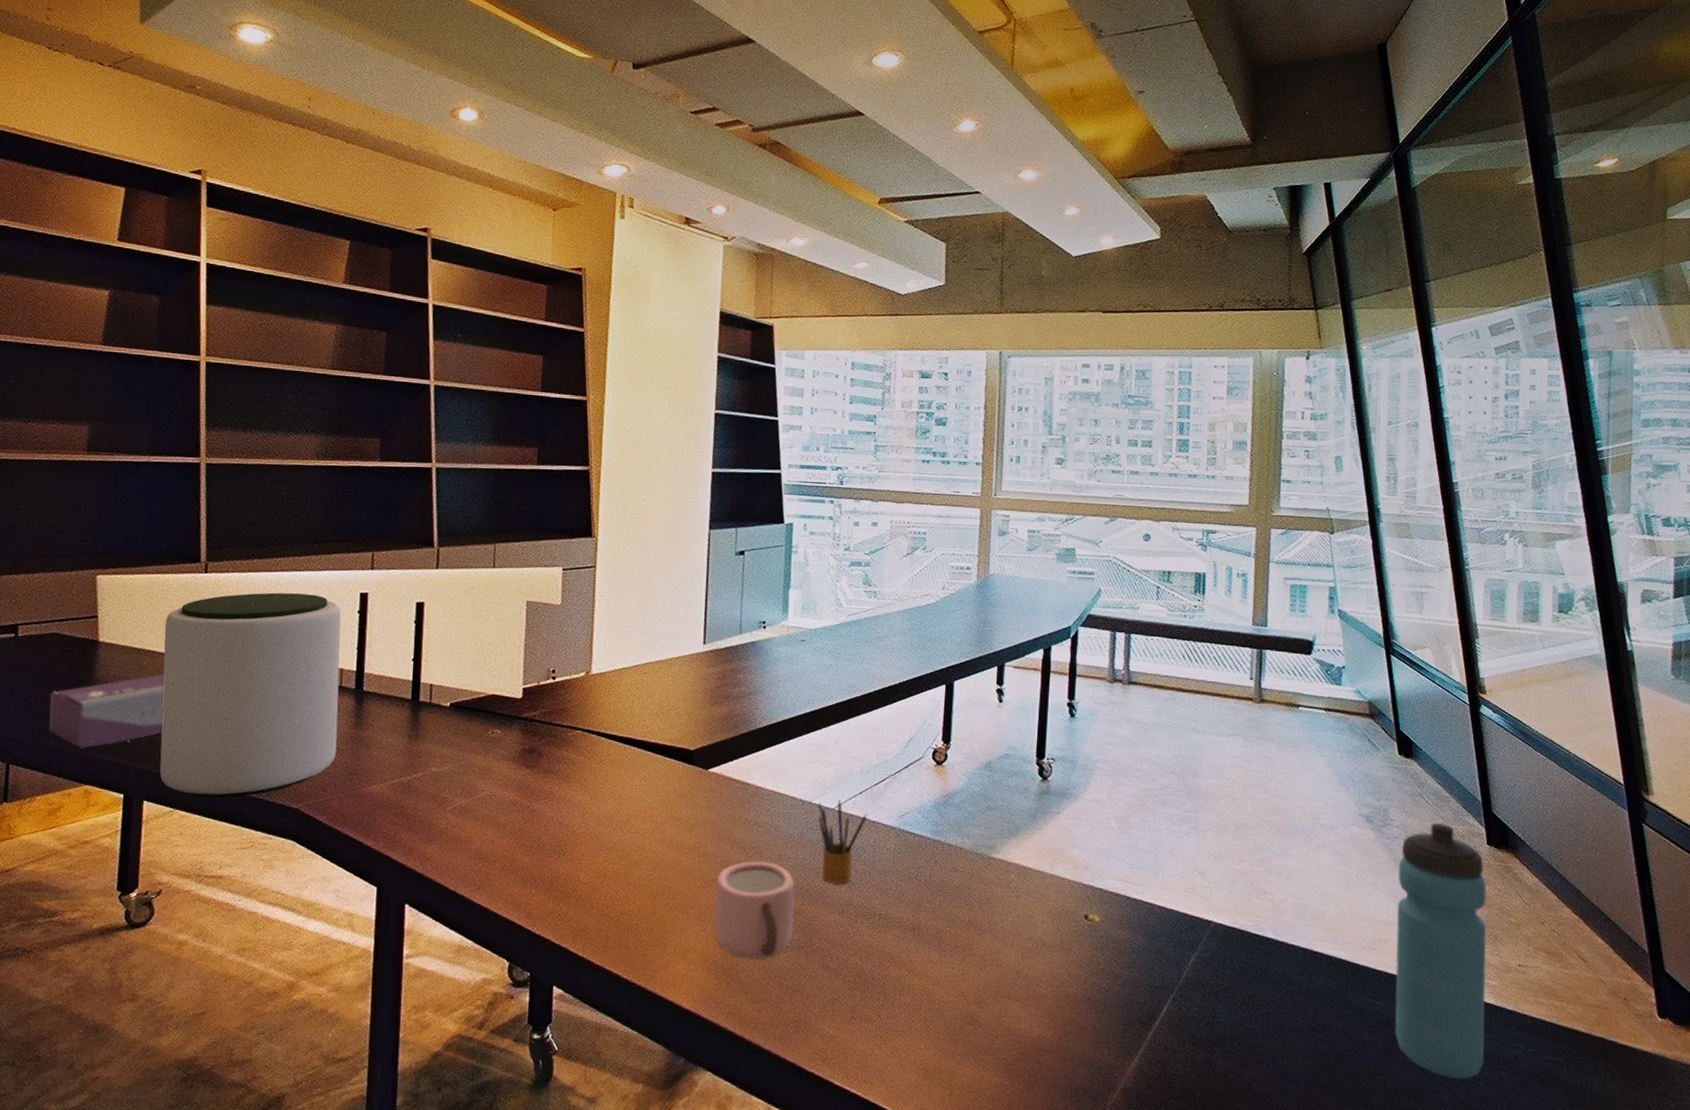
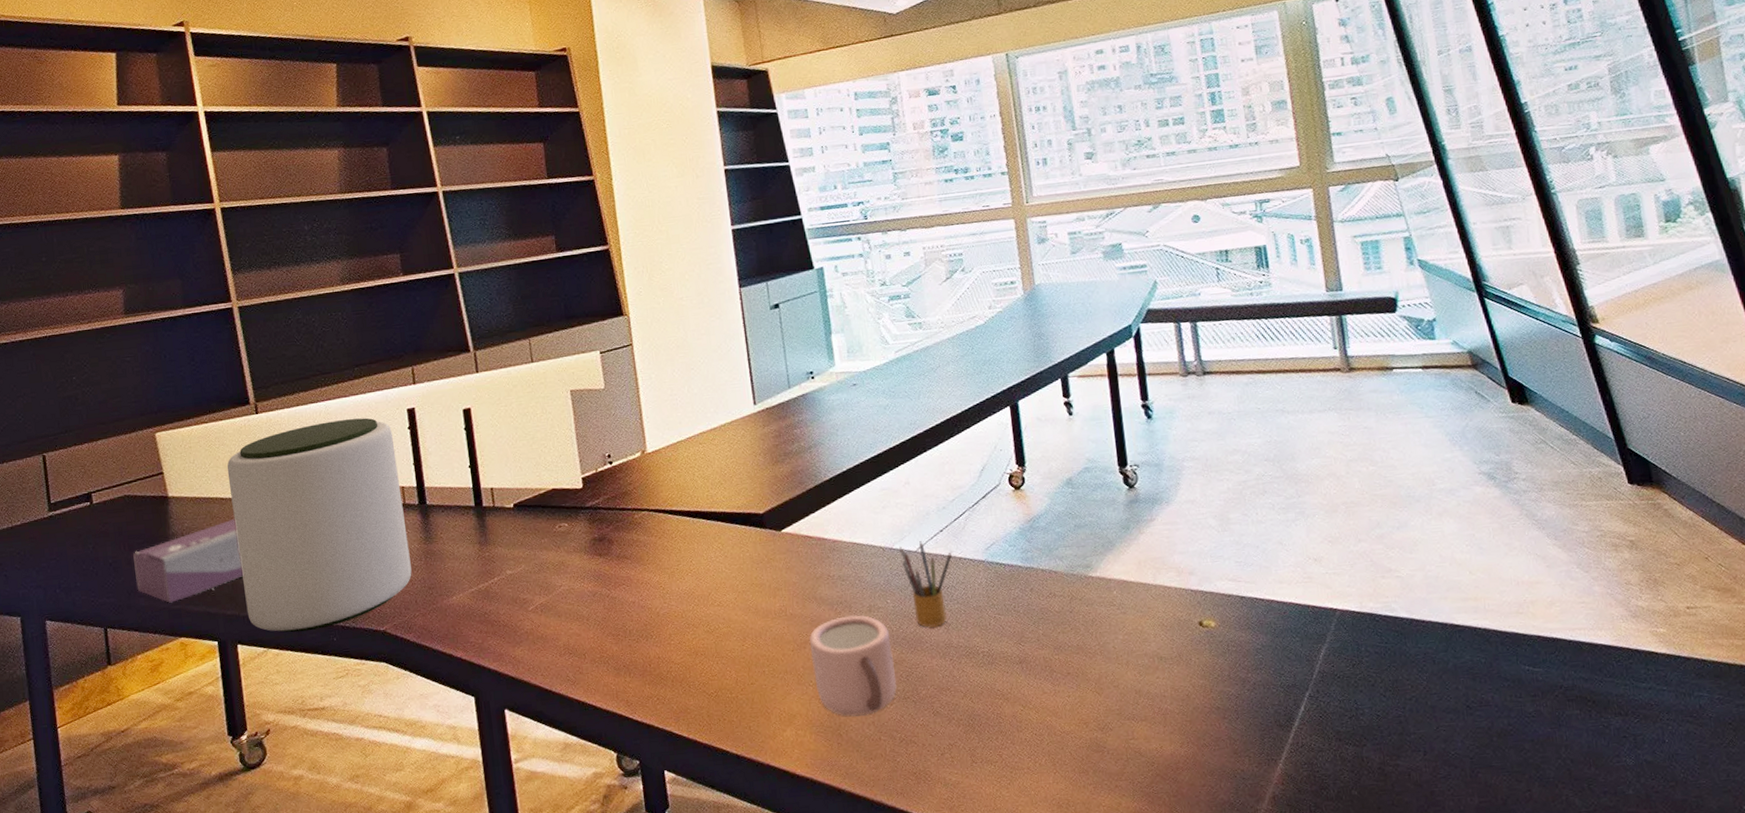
water bottle: present [1394,822,1487,1079] -> none [1533,468,1666,739]

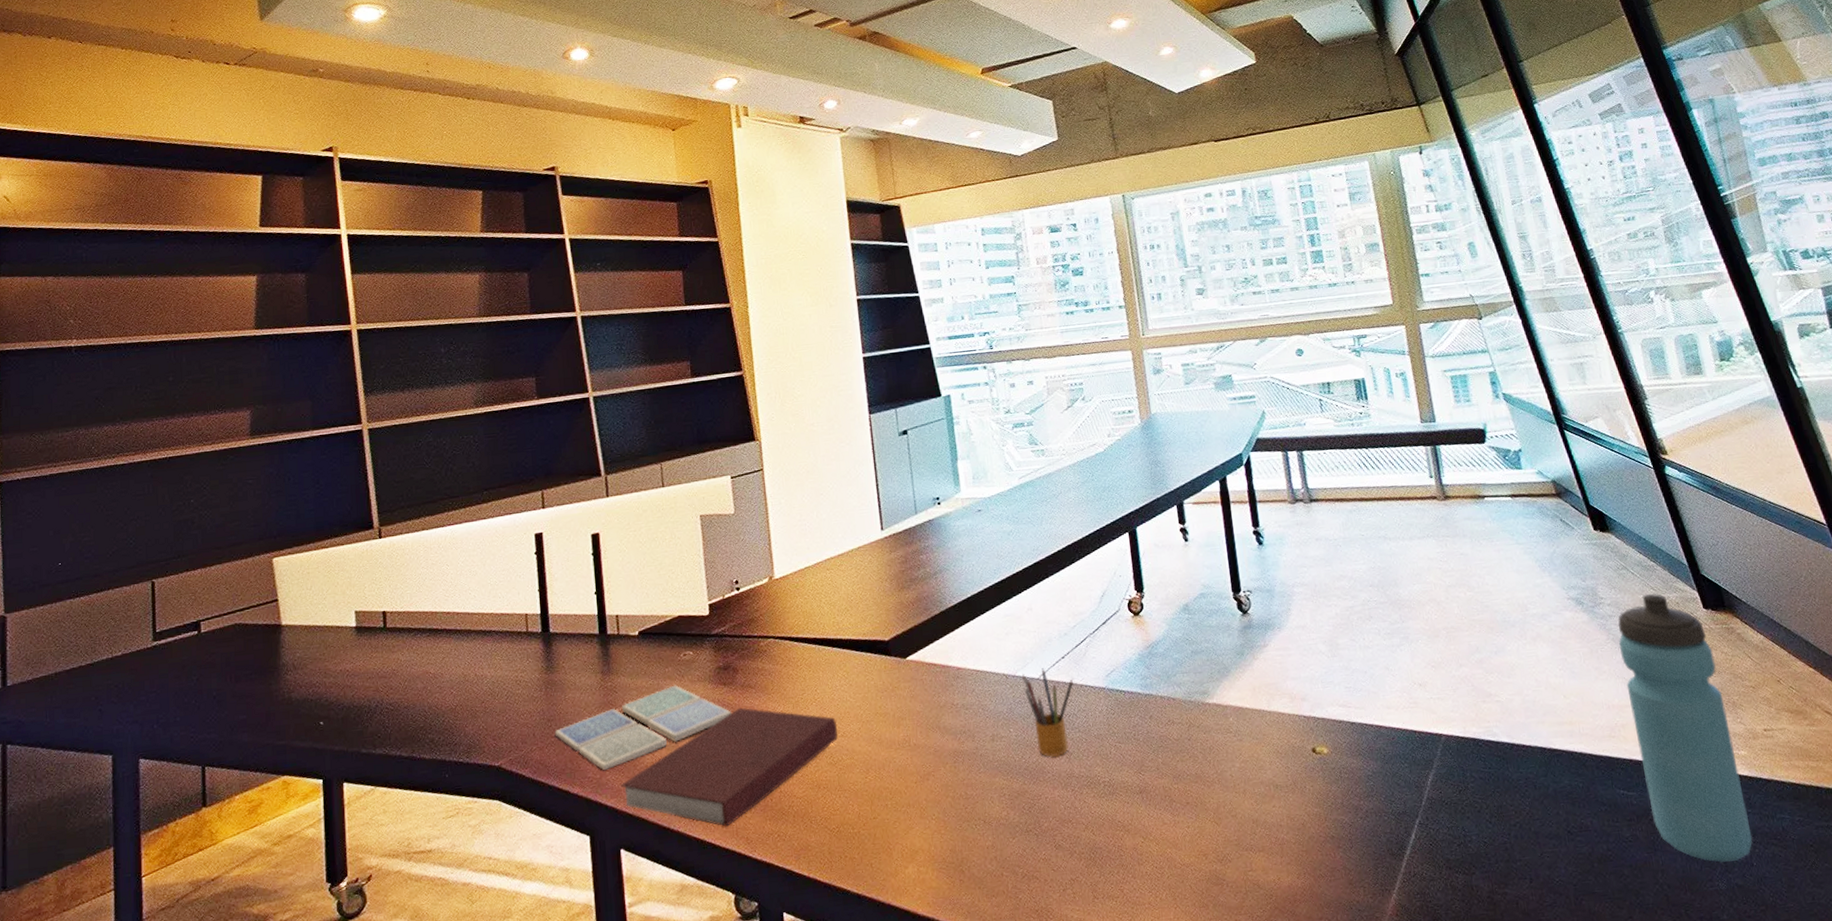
tissue box: present [132,518,243,603] -> none [238,648,354,739]
plant pot: present [227,417,412,633] -> none [345,542,531,769]
drink coaster: none [436,555,608,636] -> present [554,685,731,771]
notebook: none [502,577,714,690] -> present [620,707,838,827]
mug: present [809,615,898,717] -> none [932,745,1020,852]
water bottle: none [1533,468,1666,739] -> present [1618,593,1753,863]

